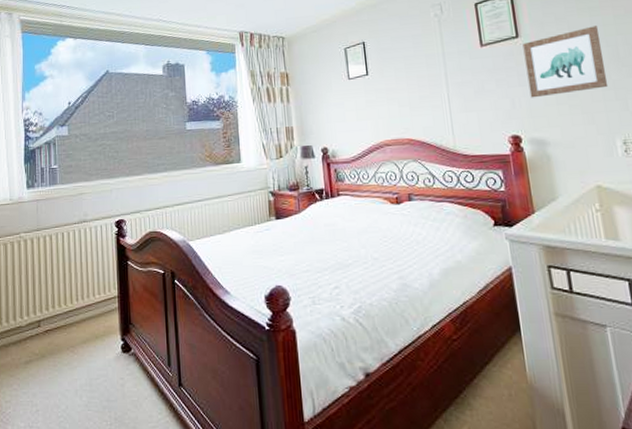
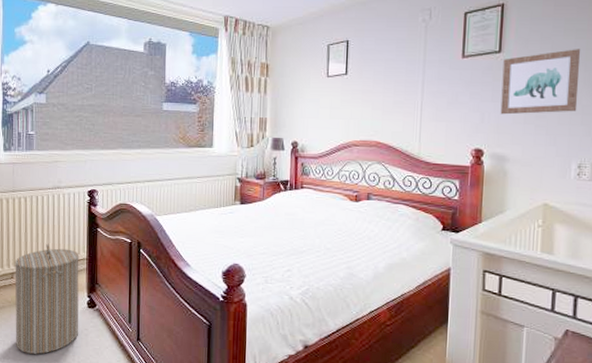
laundry hamper: none [41,283,114,414] -> present [15,243,79,354]

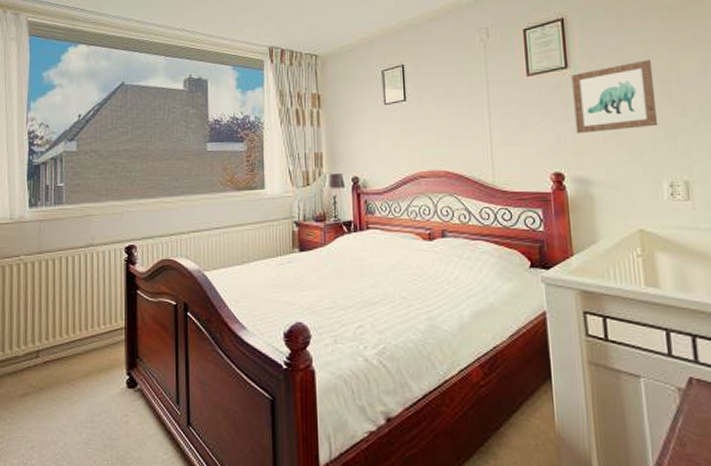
laundry hamper: present [15,243,79,354] -> none [40,312,117,452]

